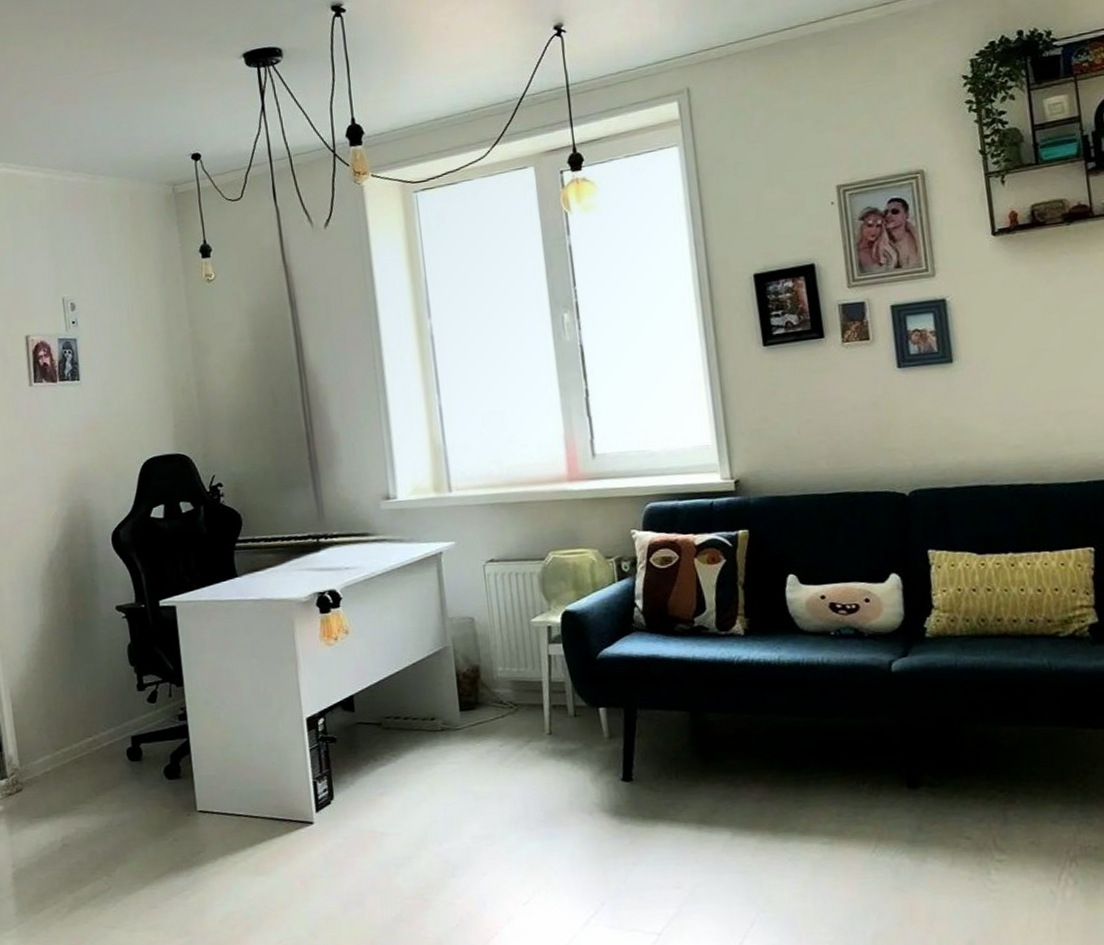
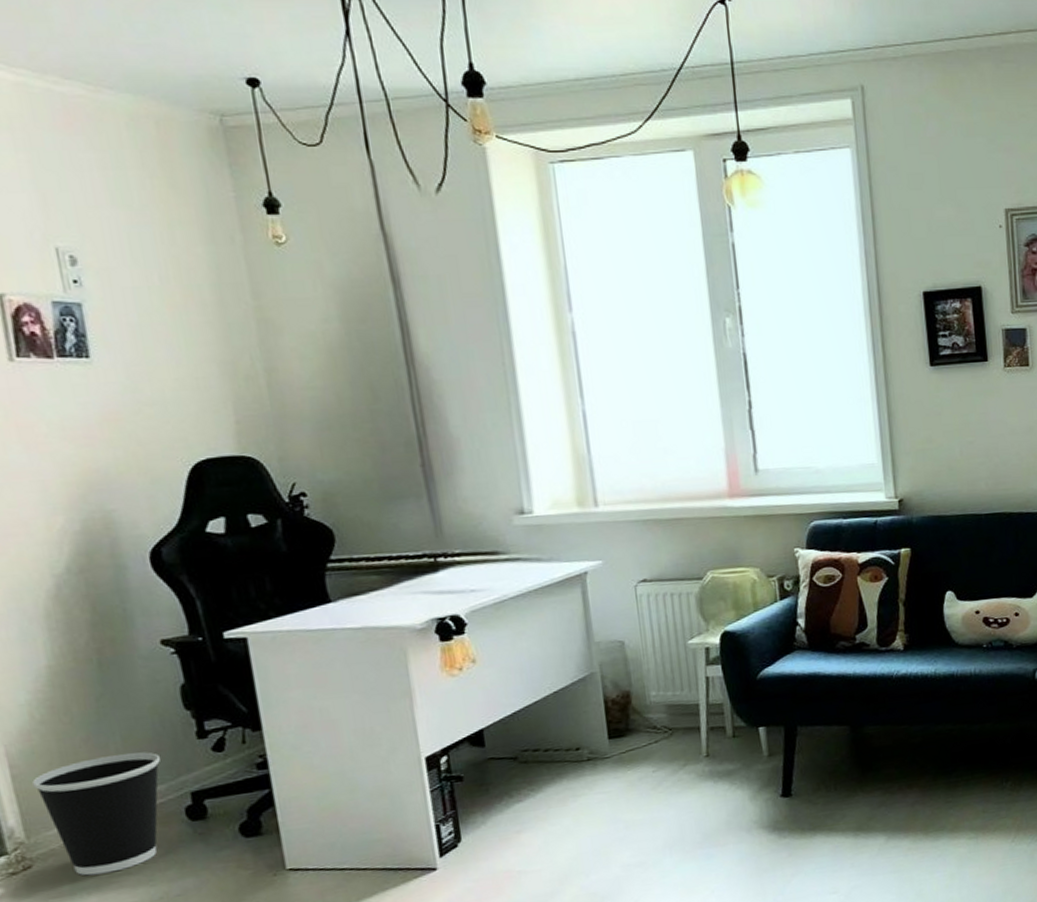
wastebasket: none [26,699,111,801] -> present [32,752,160,876]

